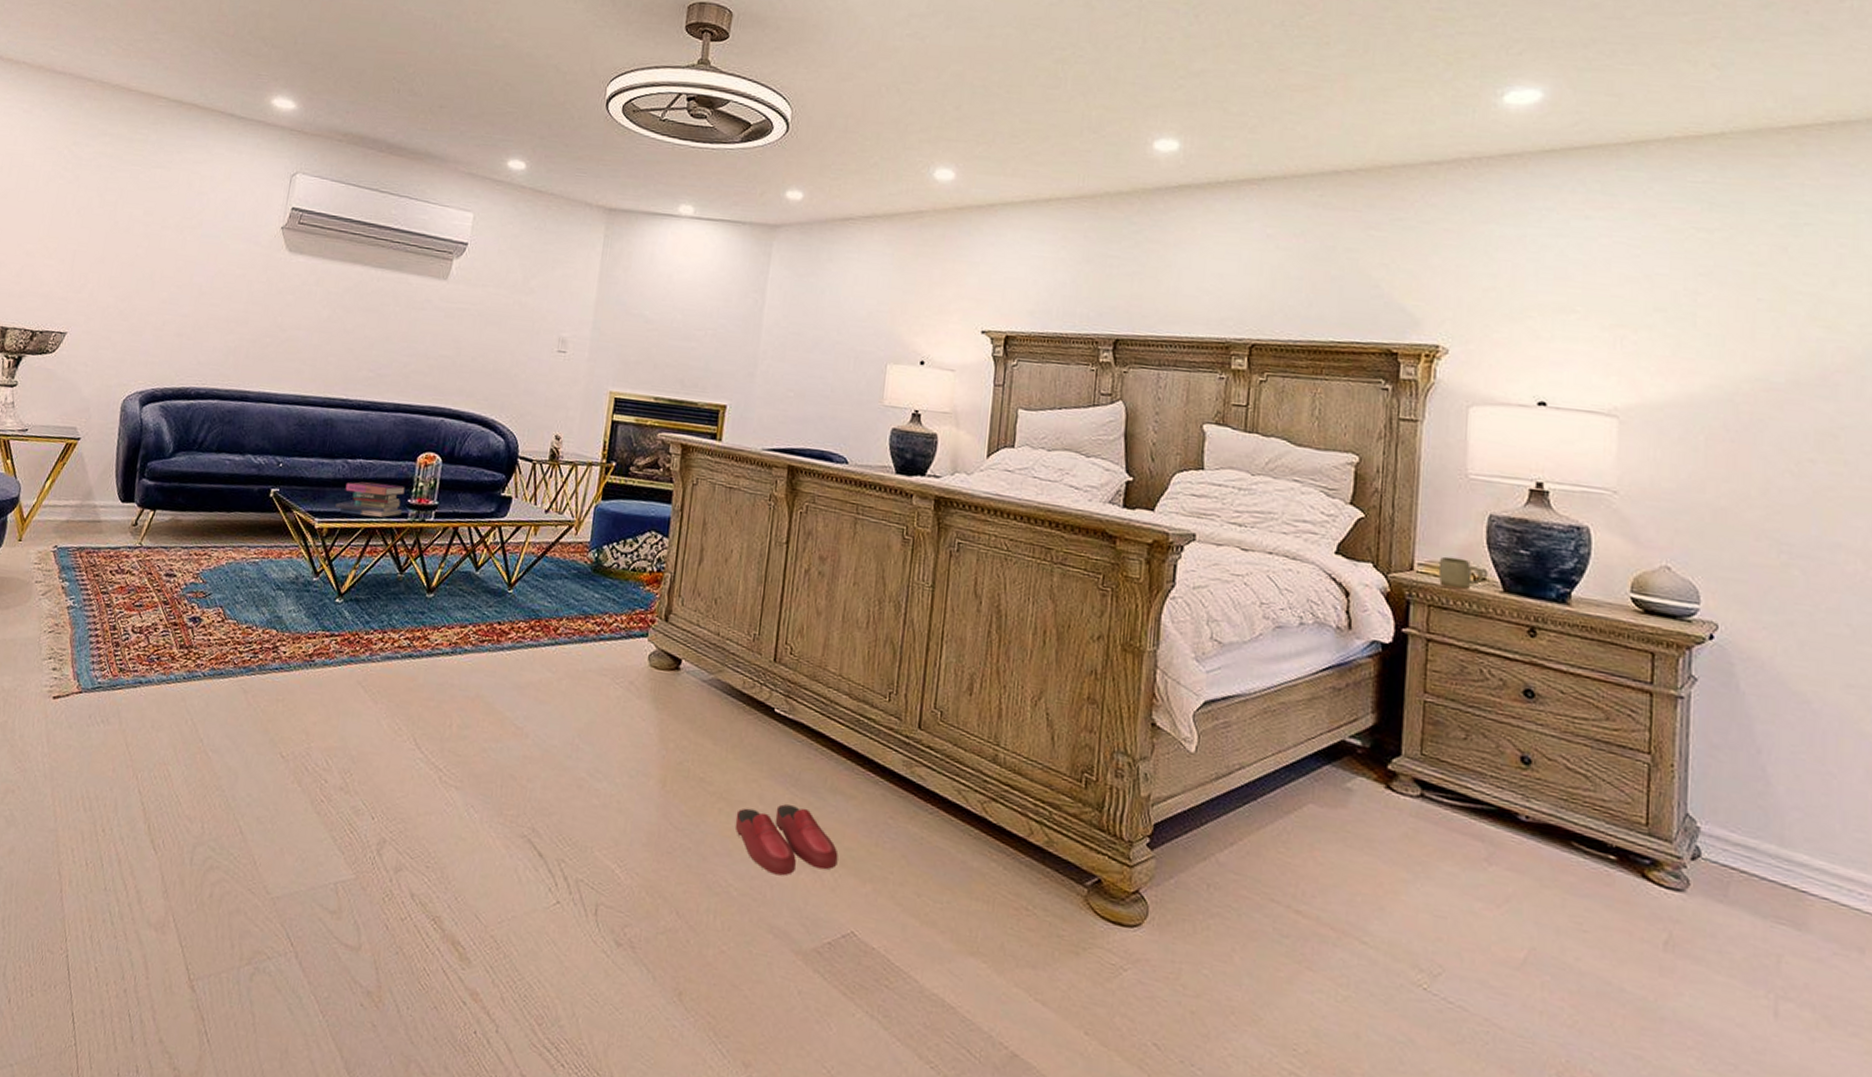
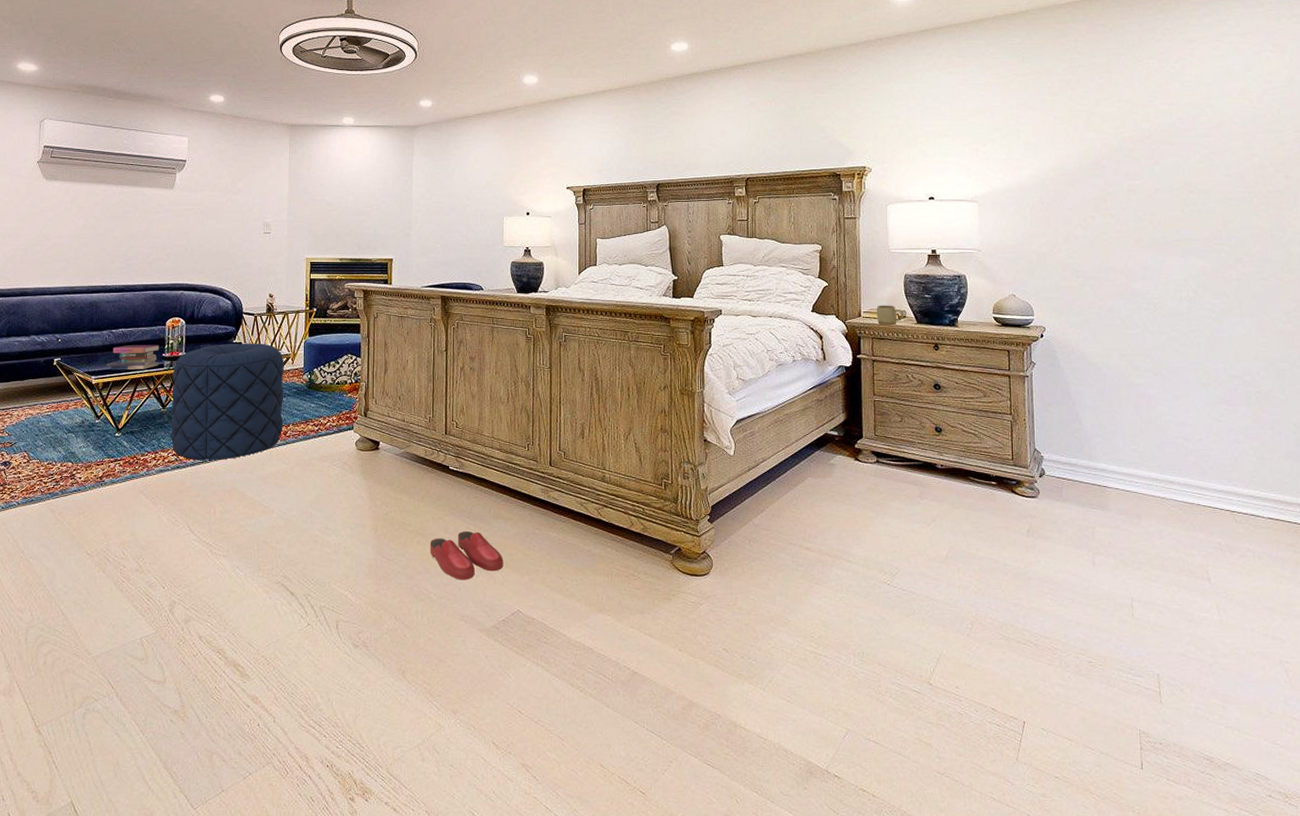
pouf: none [405,495,565,655] -> present [170,343,284,460]

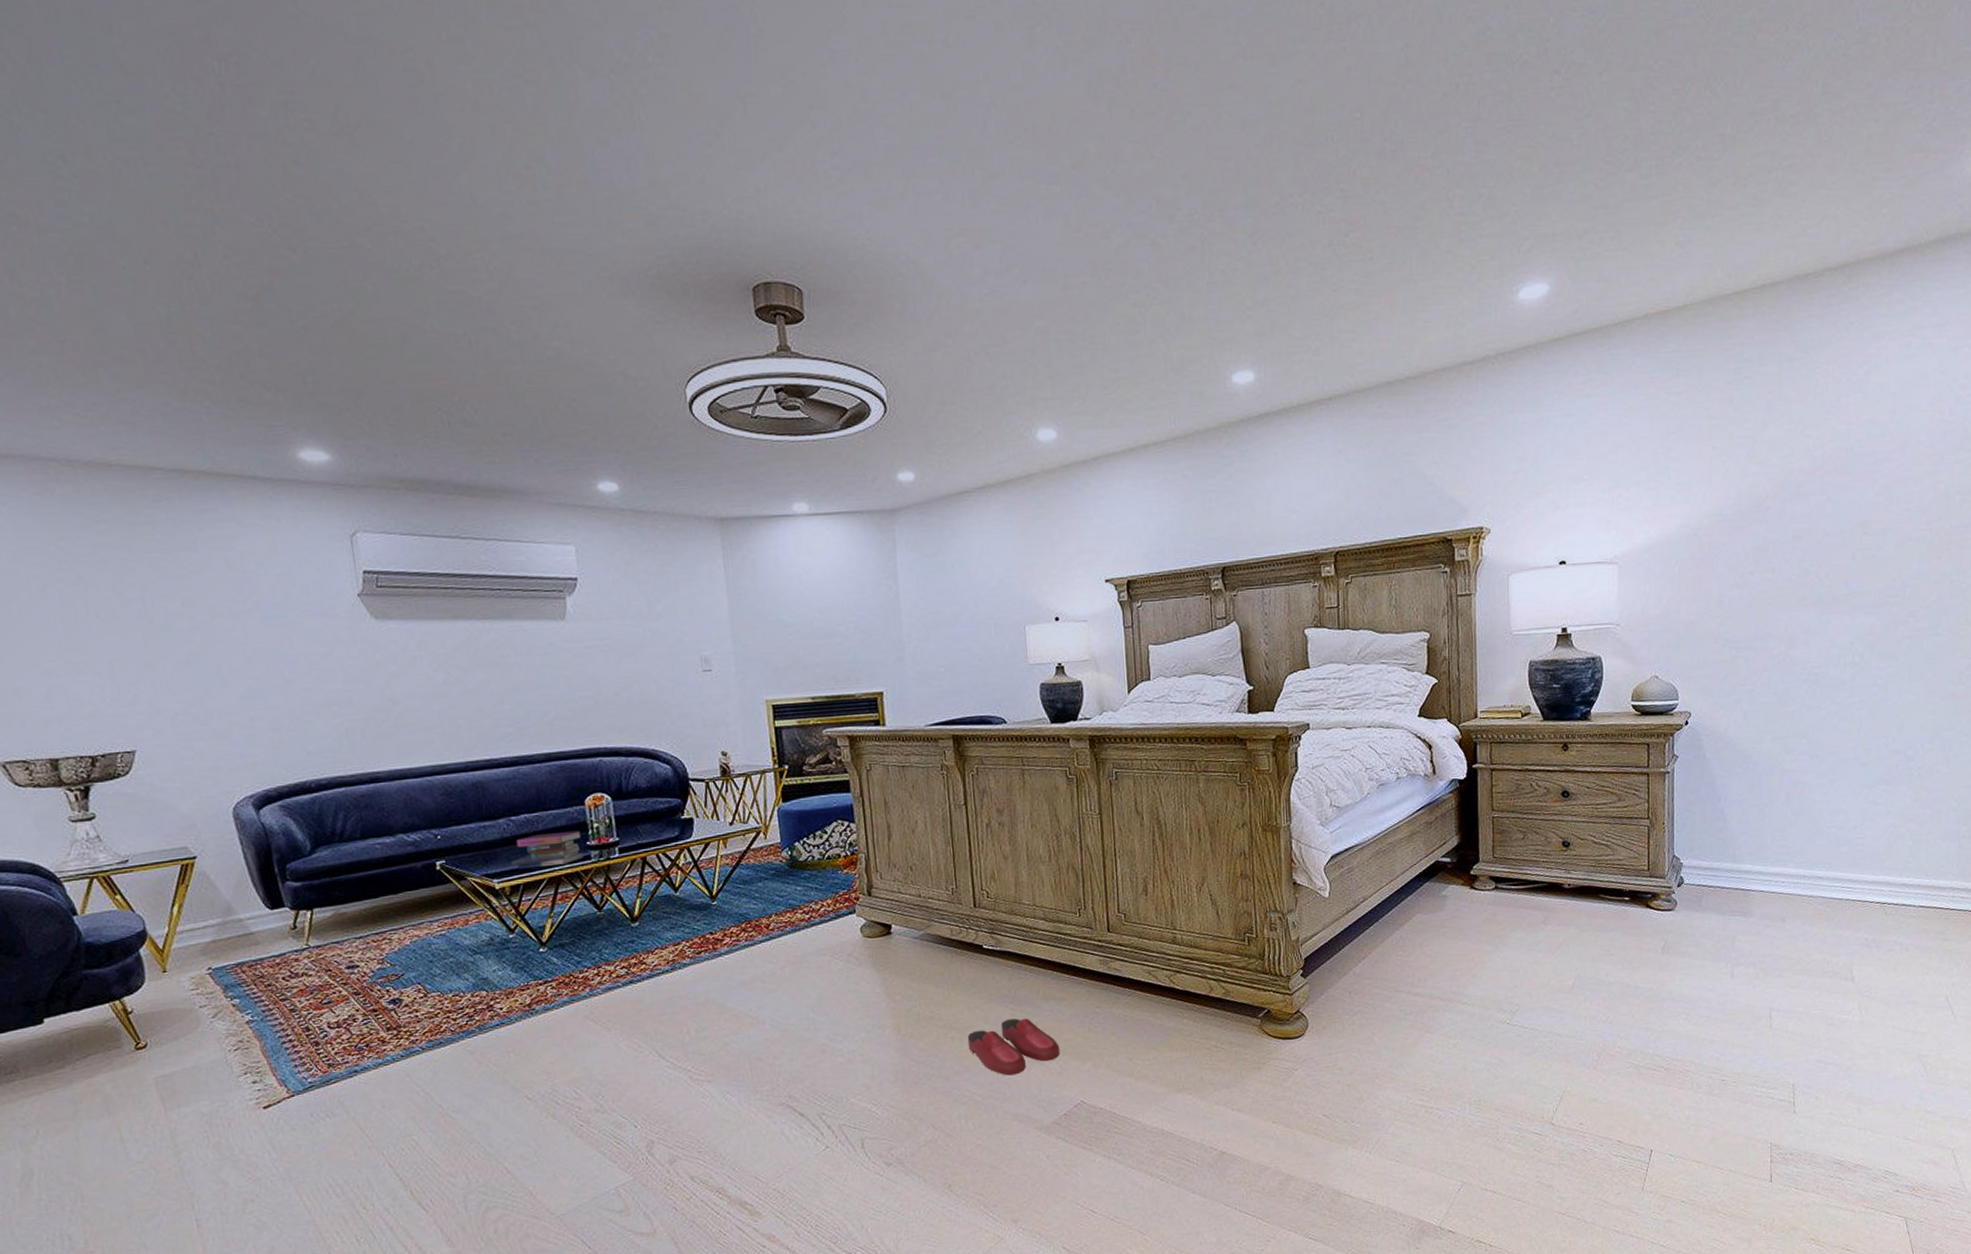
pouf: present [170,343,284,460] -> none [604,816,763,971]
mug: present [876,305,904,326] -> none [1495,700,1528,727]

